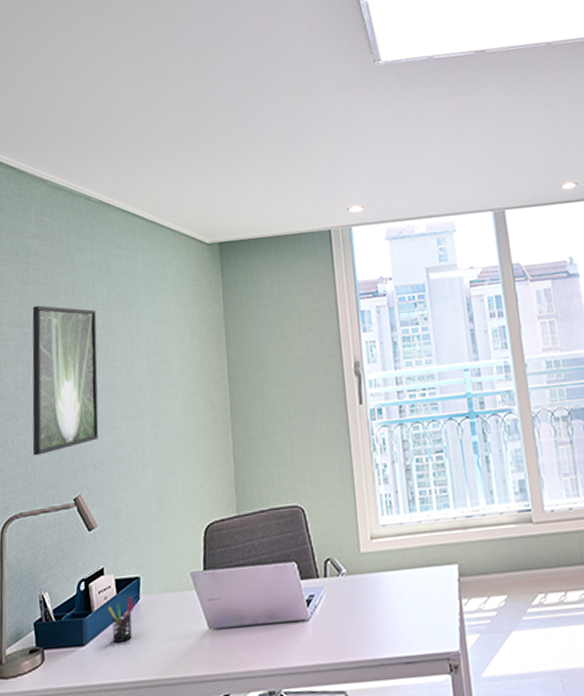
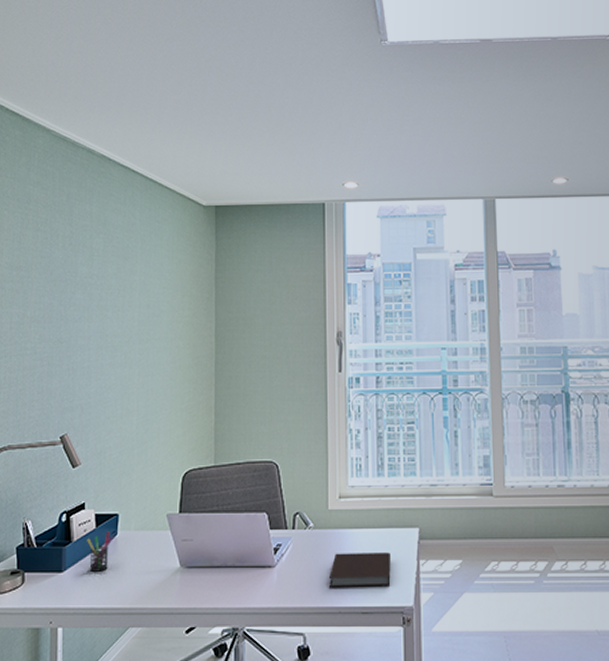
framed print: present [32,305,99,456] -> none [23,251,91,393]
notebook: none [366,594,433,639] -> present [328,552,391,588]

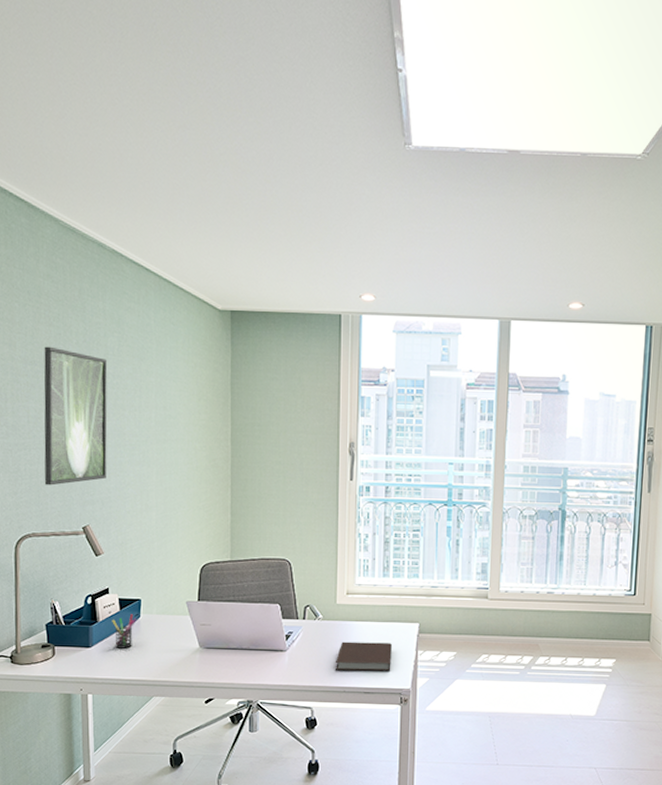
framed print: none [23,251,91,393] -> present [44,346,107,486]

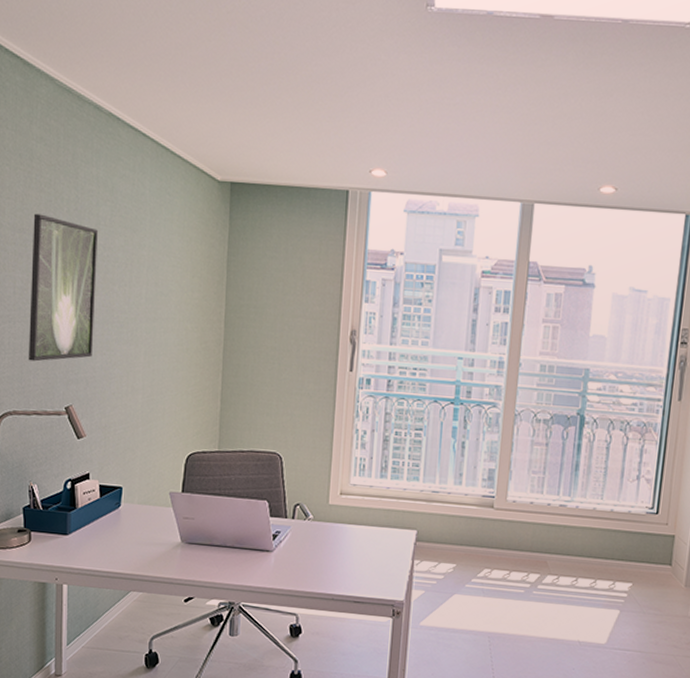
pen holder: present [112,614,137,649] -> none [91,502,117,539]
notebook: present [335,641,392,672] -> none [324,545,386,581]

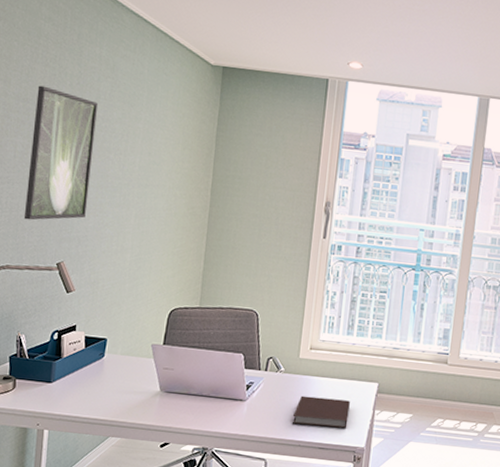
notebook: none [324,545,386,581] -> present [292,395,350,429]

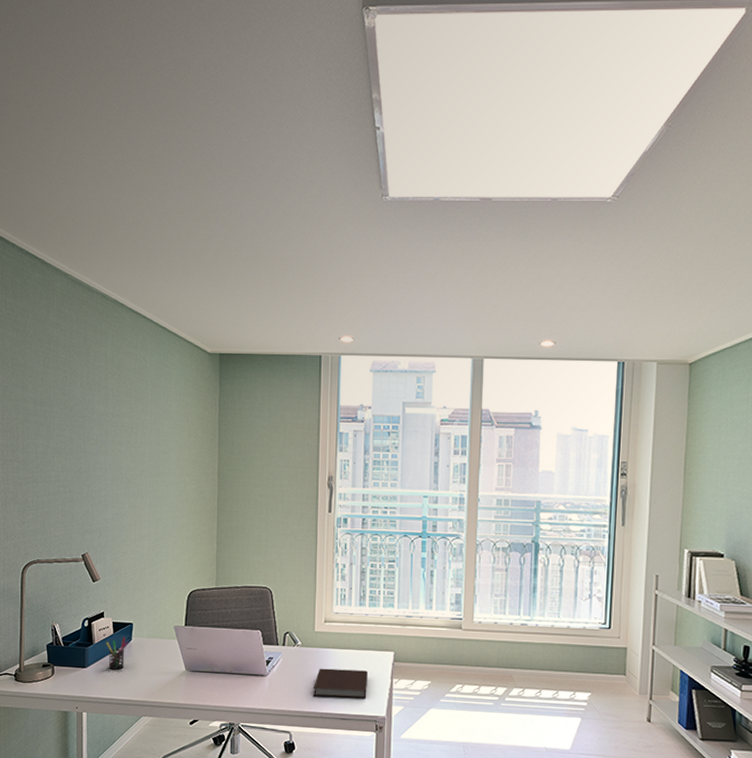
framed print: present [23,85,98,220] -> none [49,388,107,516]
pen holder: none [76,352,101,387] -> present [106,637,128,670]

